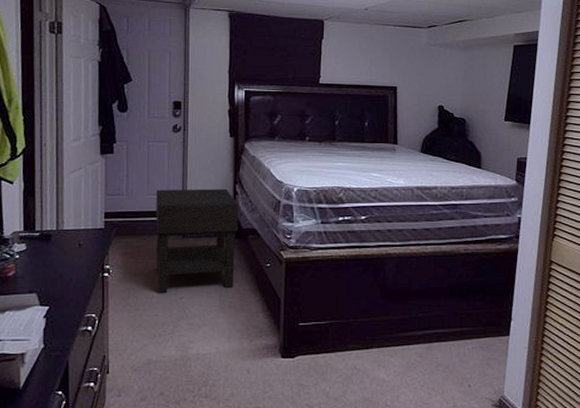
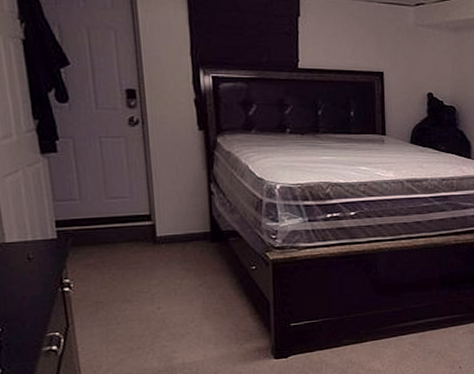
nightstand: present [156,188,239,293] -> none [117,188,217,305]

